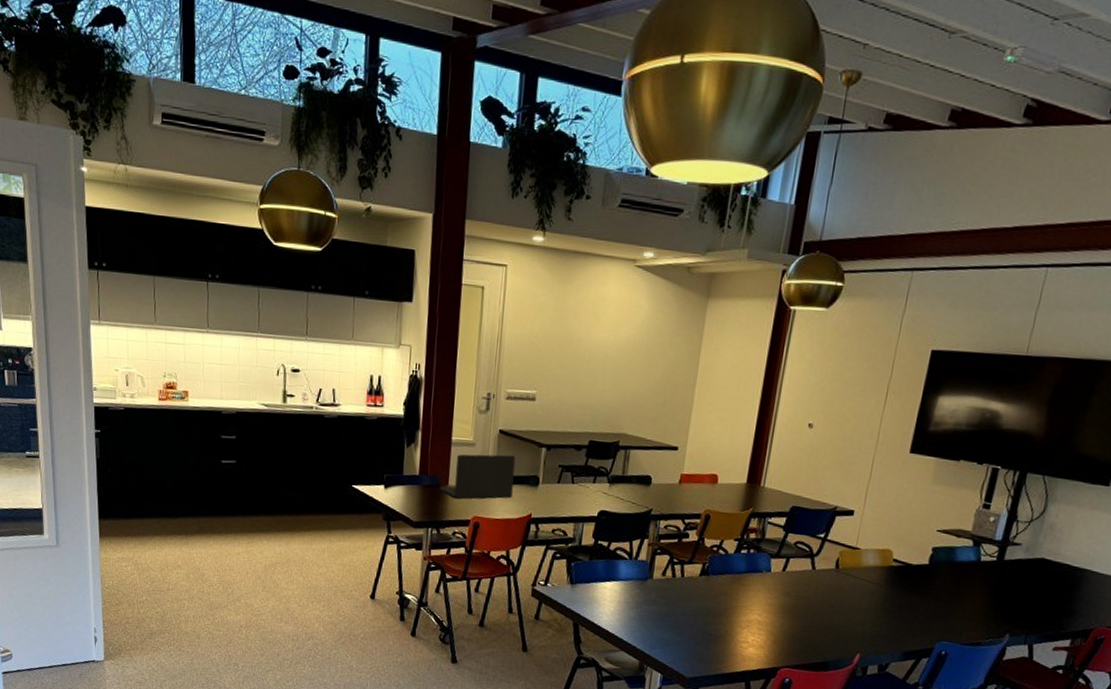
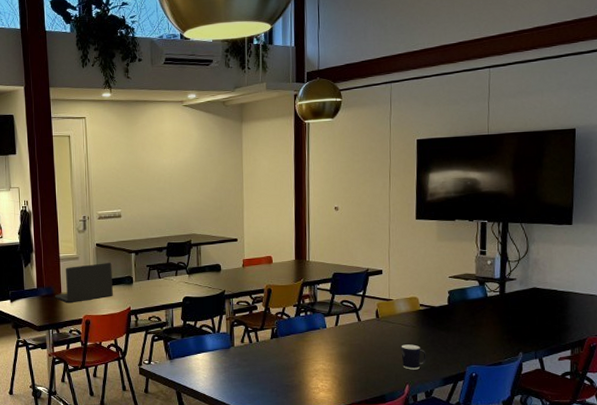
mug: none [857,605,889,638] -> present [401,344,426,370]

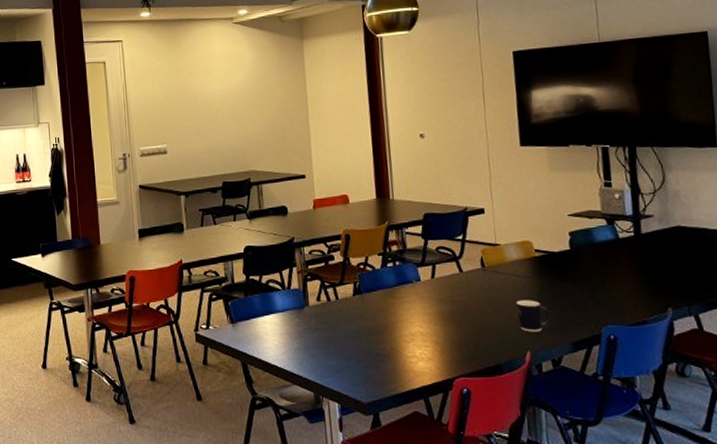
laptop: present [55,263,113,303] -> none [93,207,161,256]

